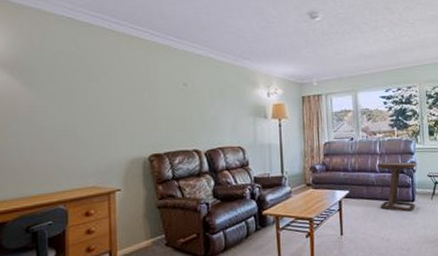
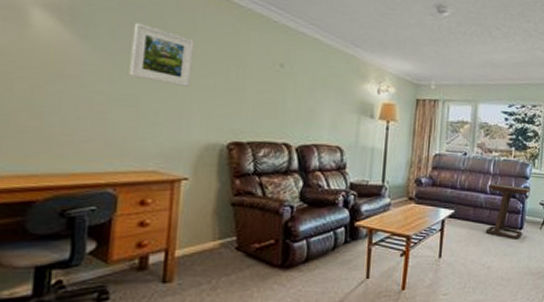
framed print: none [66,67,114,114] -> present [129,22,195,87]

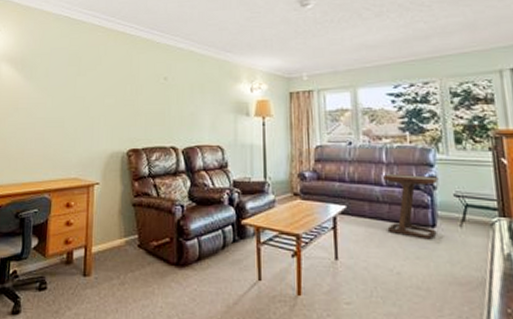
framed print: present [129,22,195,87] -> none [57,62,100,106]

